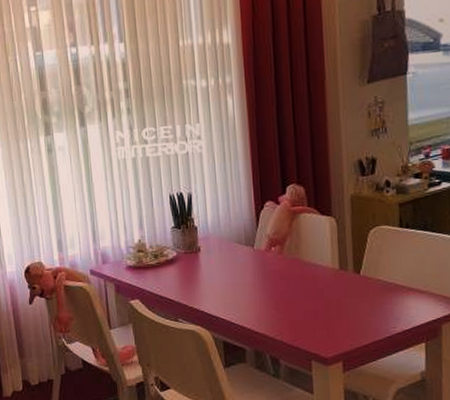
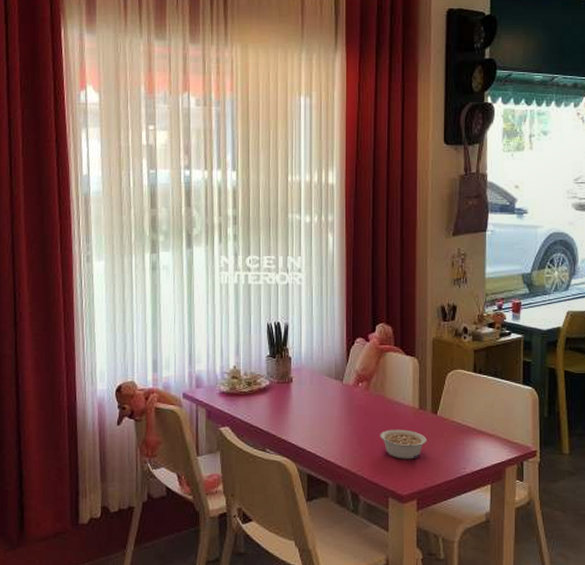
legume: none [298,291,350,322] -> present [380,429,426,460]

